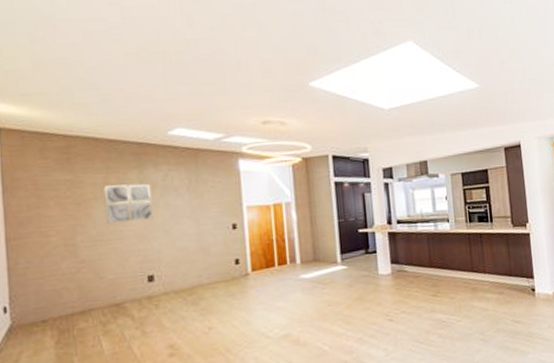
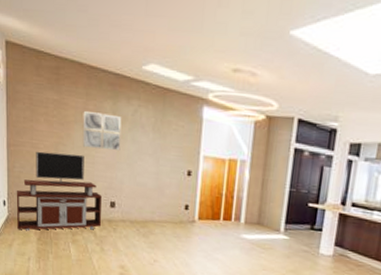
tv stand: none [21,232,138,337] -> present [16,151,102,232]

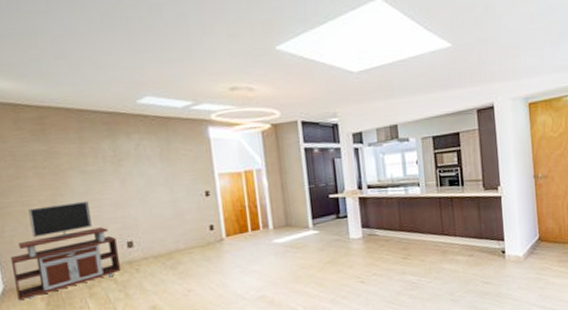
wall art: present [82,111,122,150] -> none [78,153,128,193]

